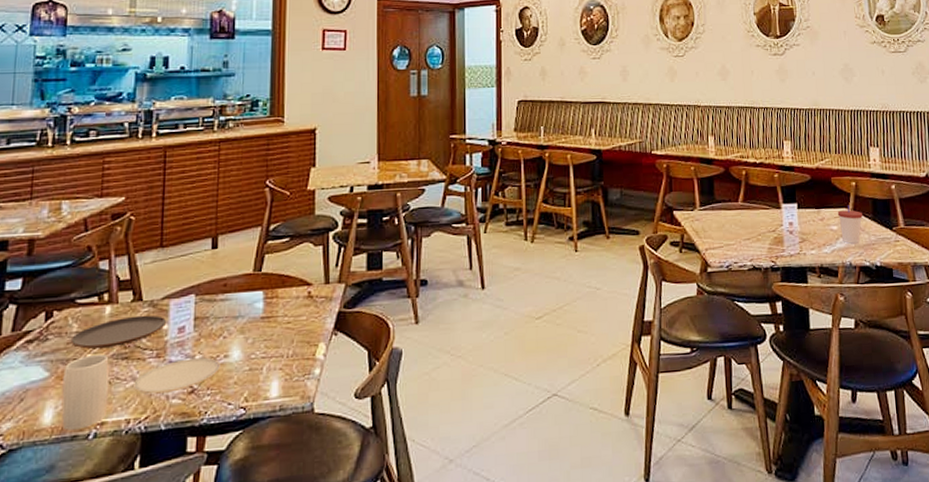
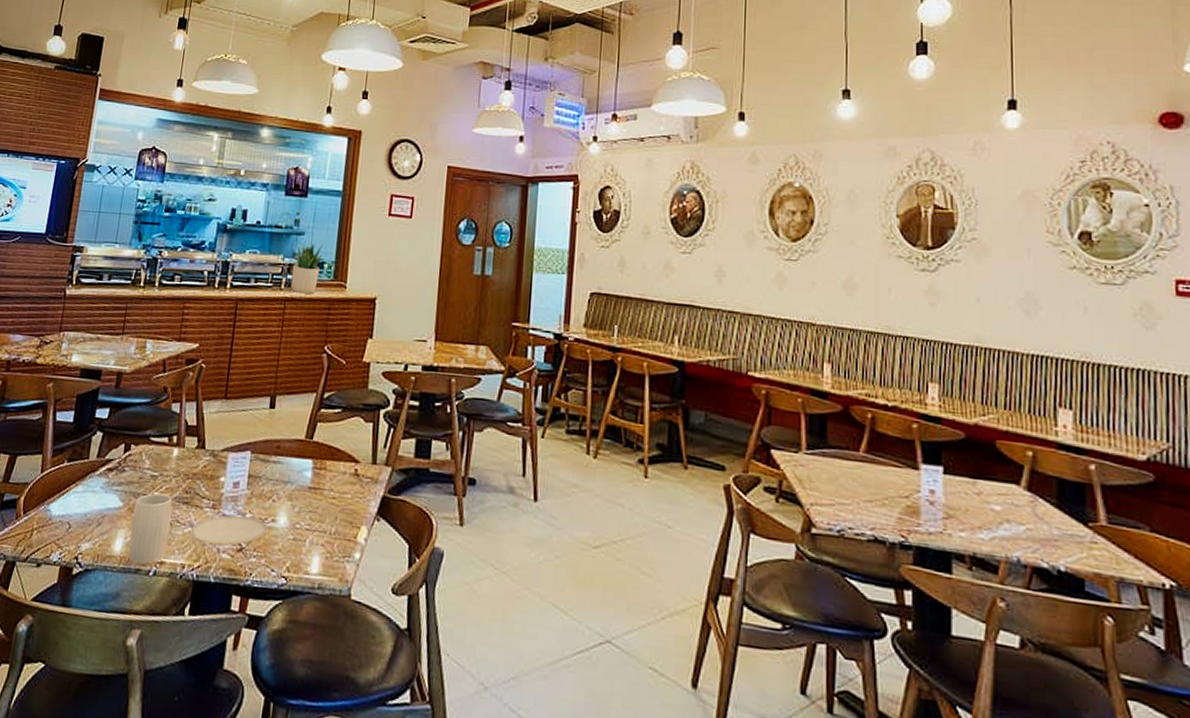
plate: present [70,315,167,349] -> none [142,462,225,490]
planter: none [224,82,256,134] -> present [290,243,324,295]
cup: present [837,205,863,244] -> none [1002,481,1041,536]

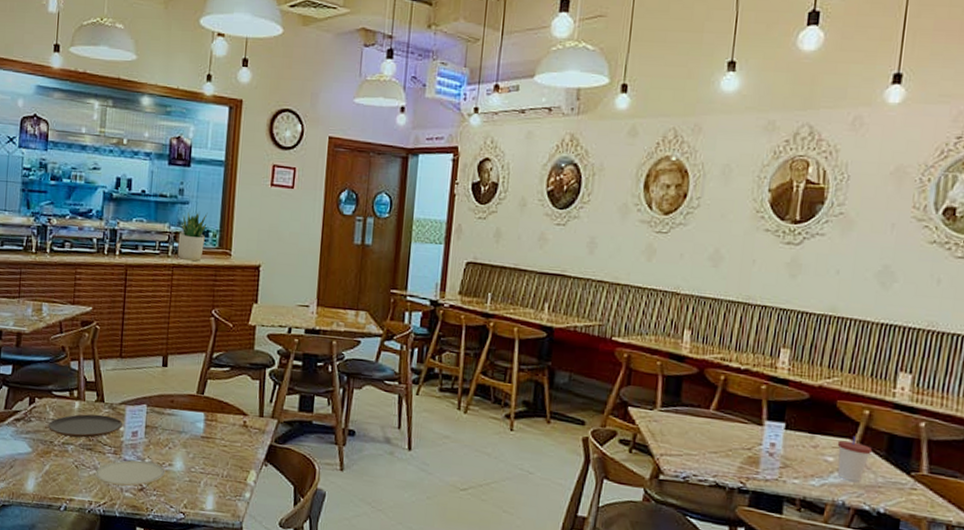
cup: present [128,493,173,564] -> none [40,440,78,501]
plate: none [142,462,225,490] -> present [47,414,123,438]
cup: none [1002,481,1041,536] -> present [837,436,872,483]

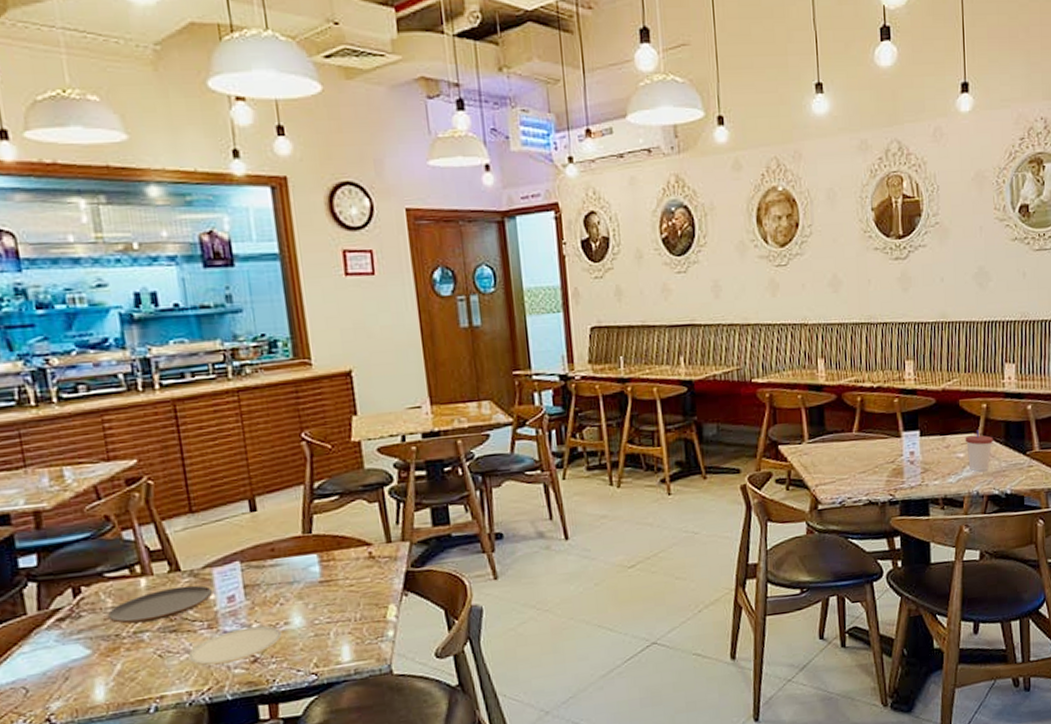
planter: present [177,212,208,262] -> none [236,319,275,381]

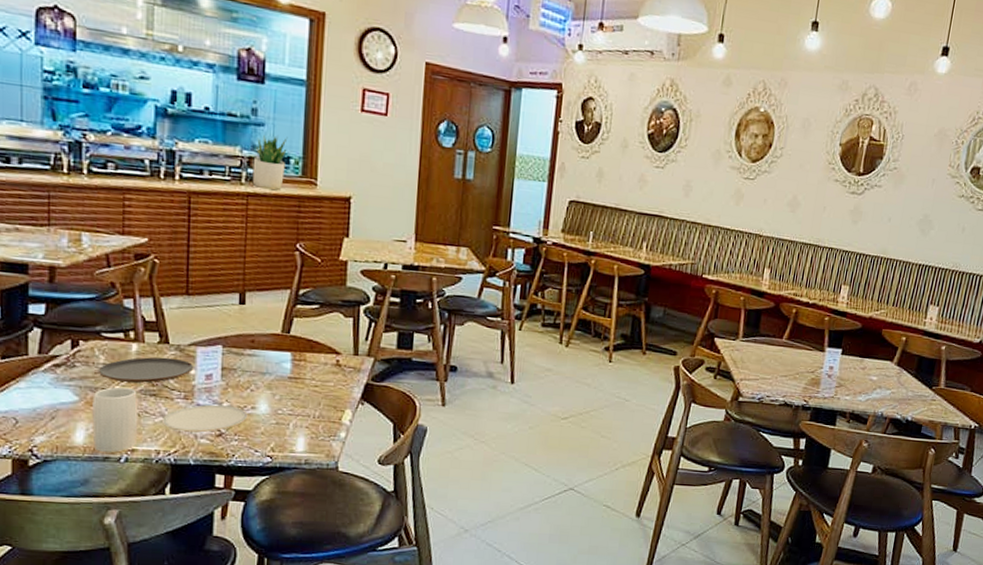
cup: none [106,628,165,706] -> present [92,386,139,452]
planter: none [236,319,275,381] -> present [252,135,288,191]
cup: present [965,429,993,472] -> none [879,358,906,397]

